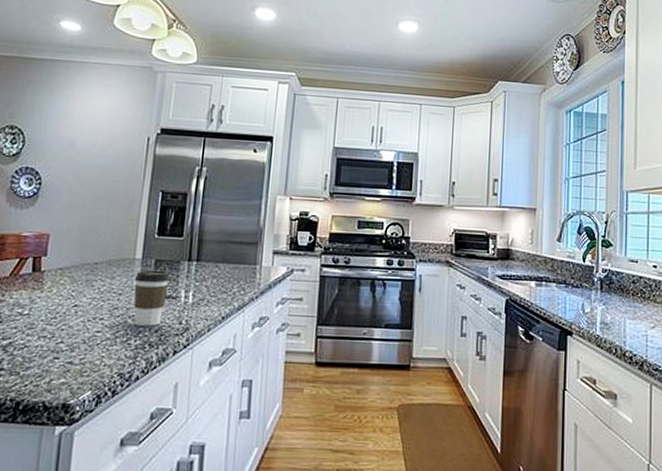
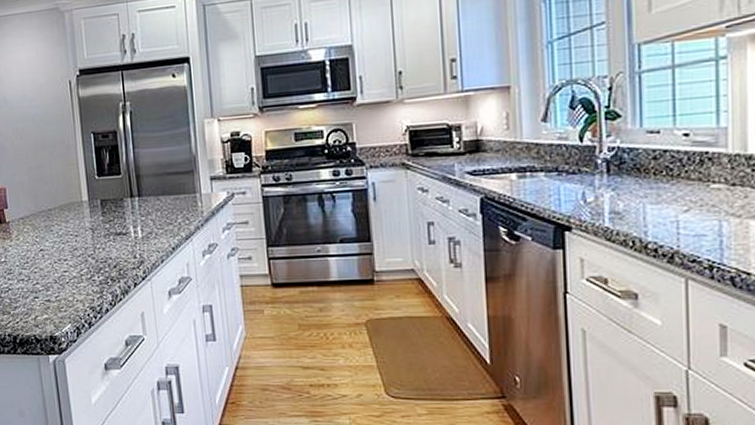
coffee cup: present [133,270,170,326] -> none [86,209,118,263]

